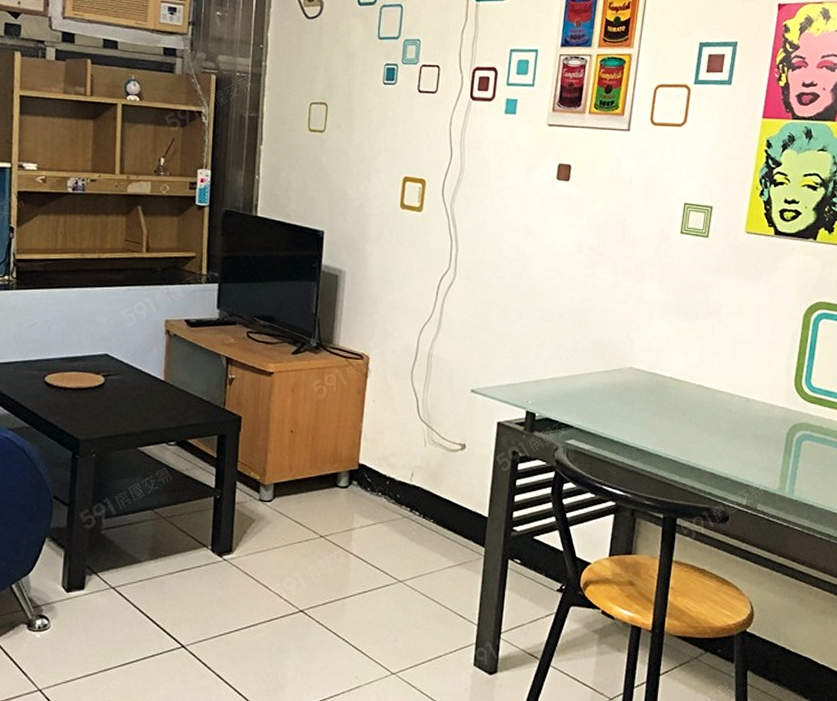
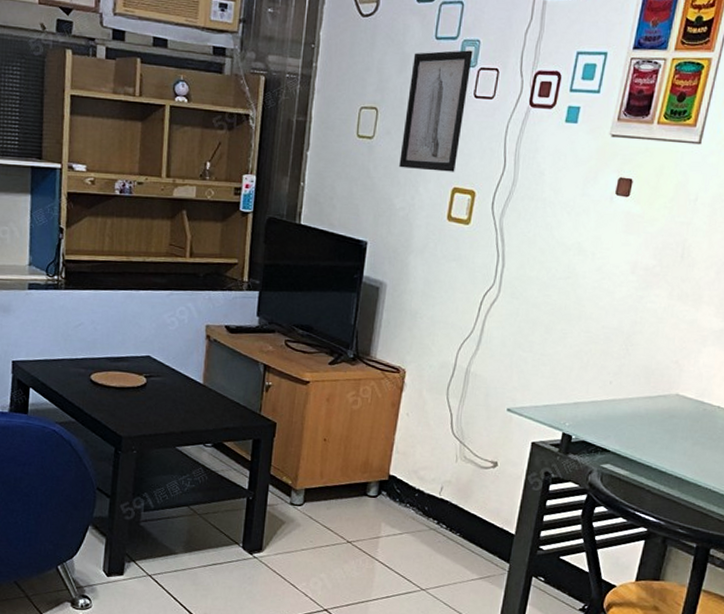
wall art: none [351,49,414,162] -> present [399,50,473,172]

